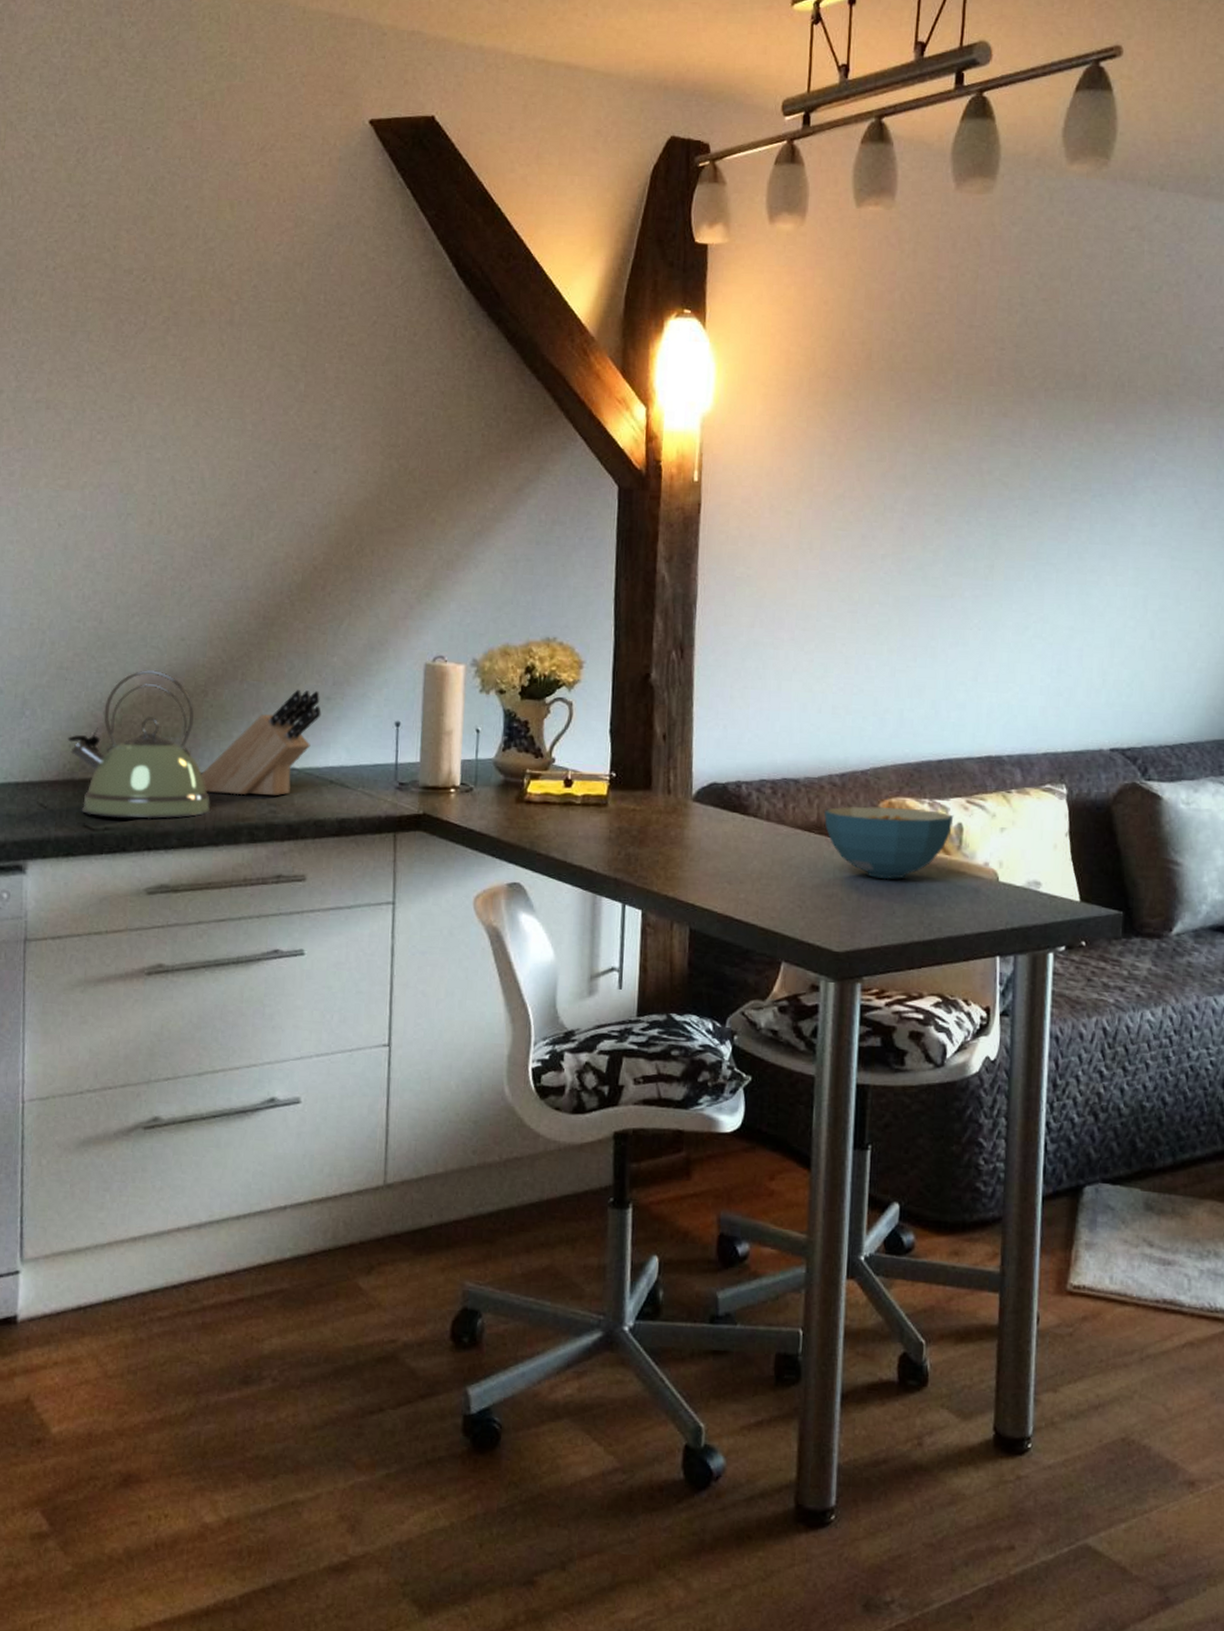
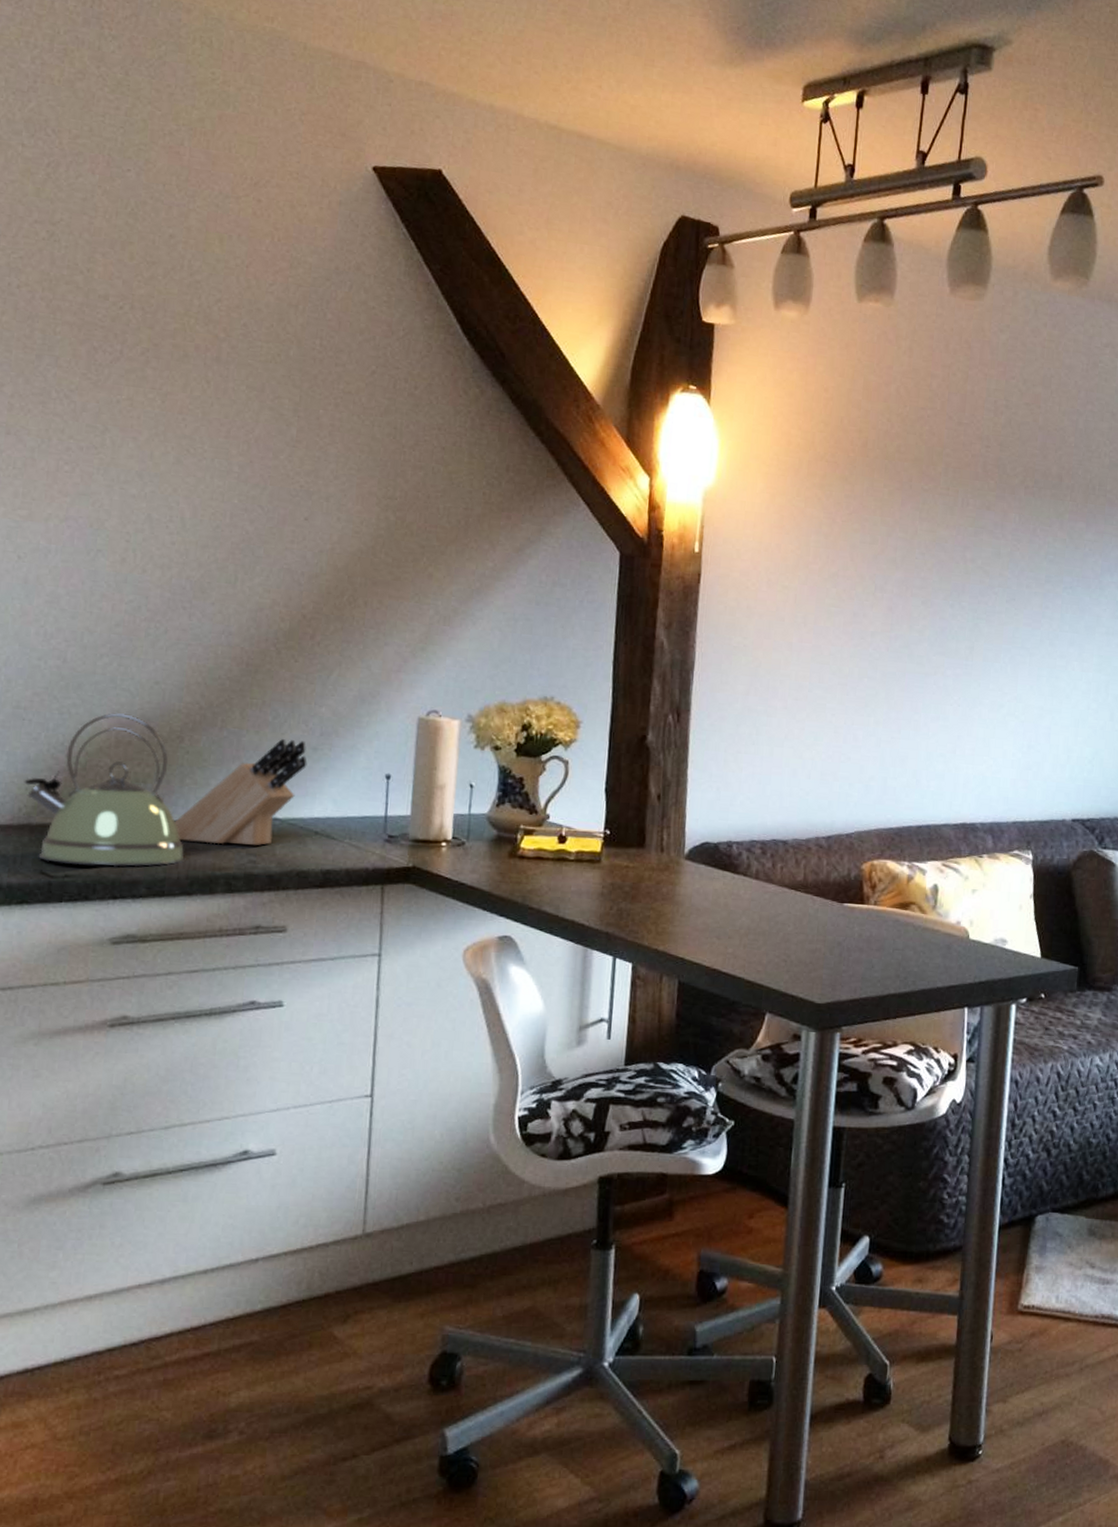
cereal bowl: present [824,806,954,880] -> none [810,867,930,936]

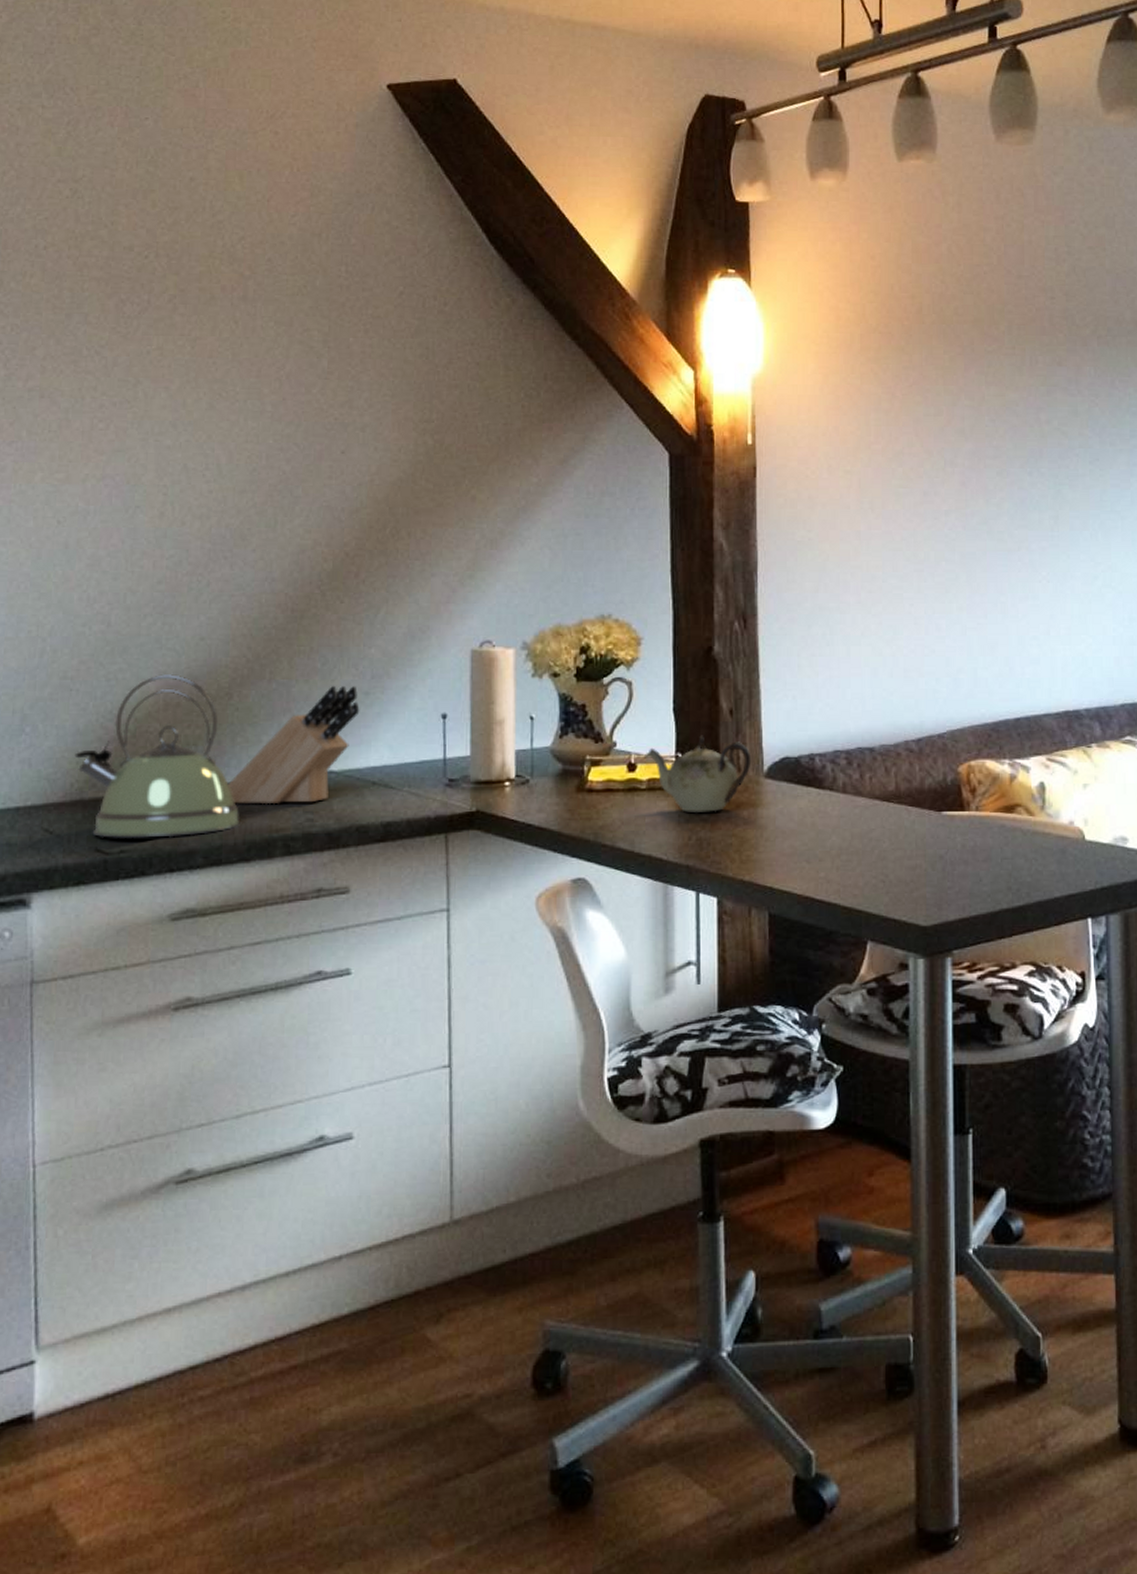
teapot: none [574,815,674,887] -> present [643,735,752,812]

